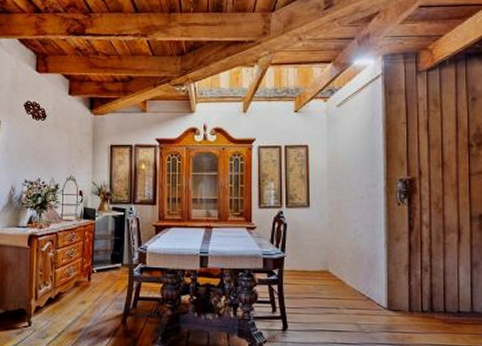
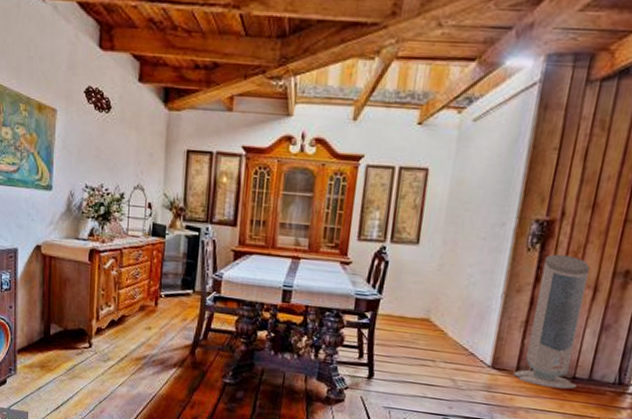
air purifier: none [407,206,463,323] -> present [513,254,590,389]

